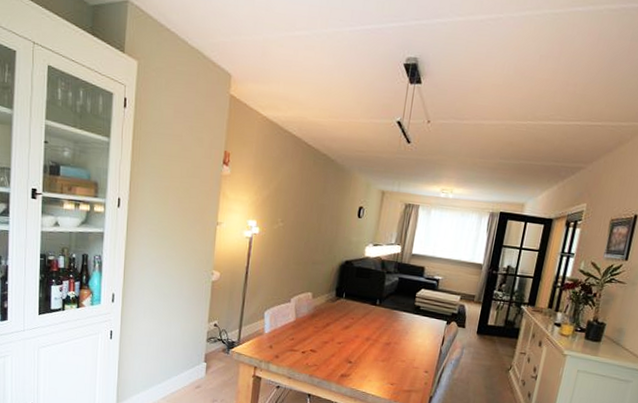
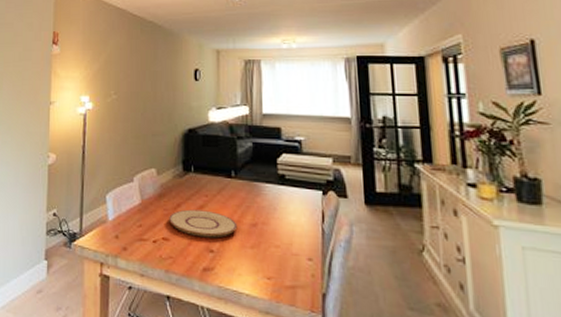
plate: none [318,328,375,352] -> present [169,209,238,238]

